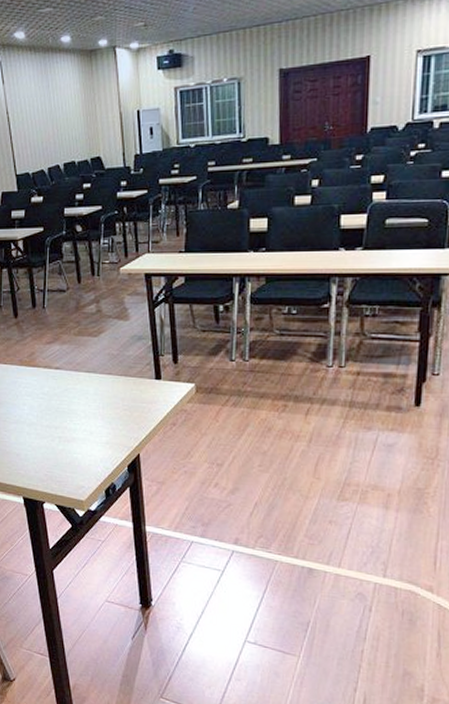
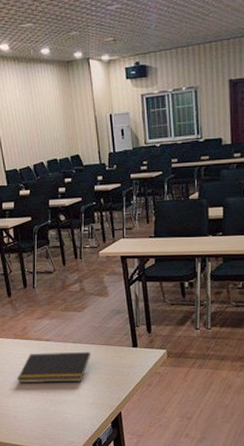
notepad: none [21,382,107,418] -> present [17,351,91,384]

